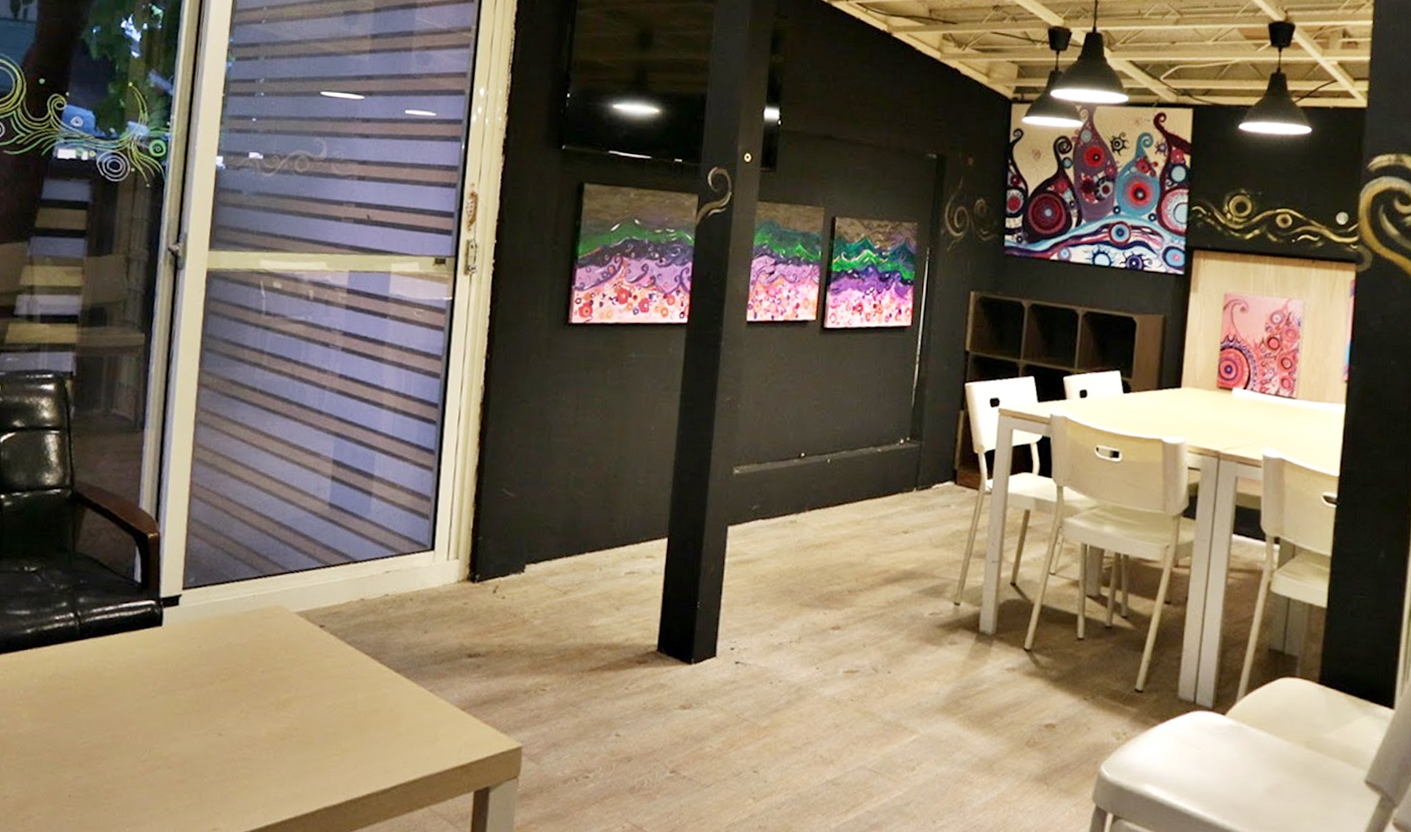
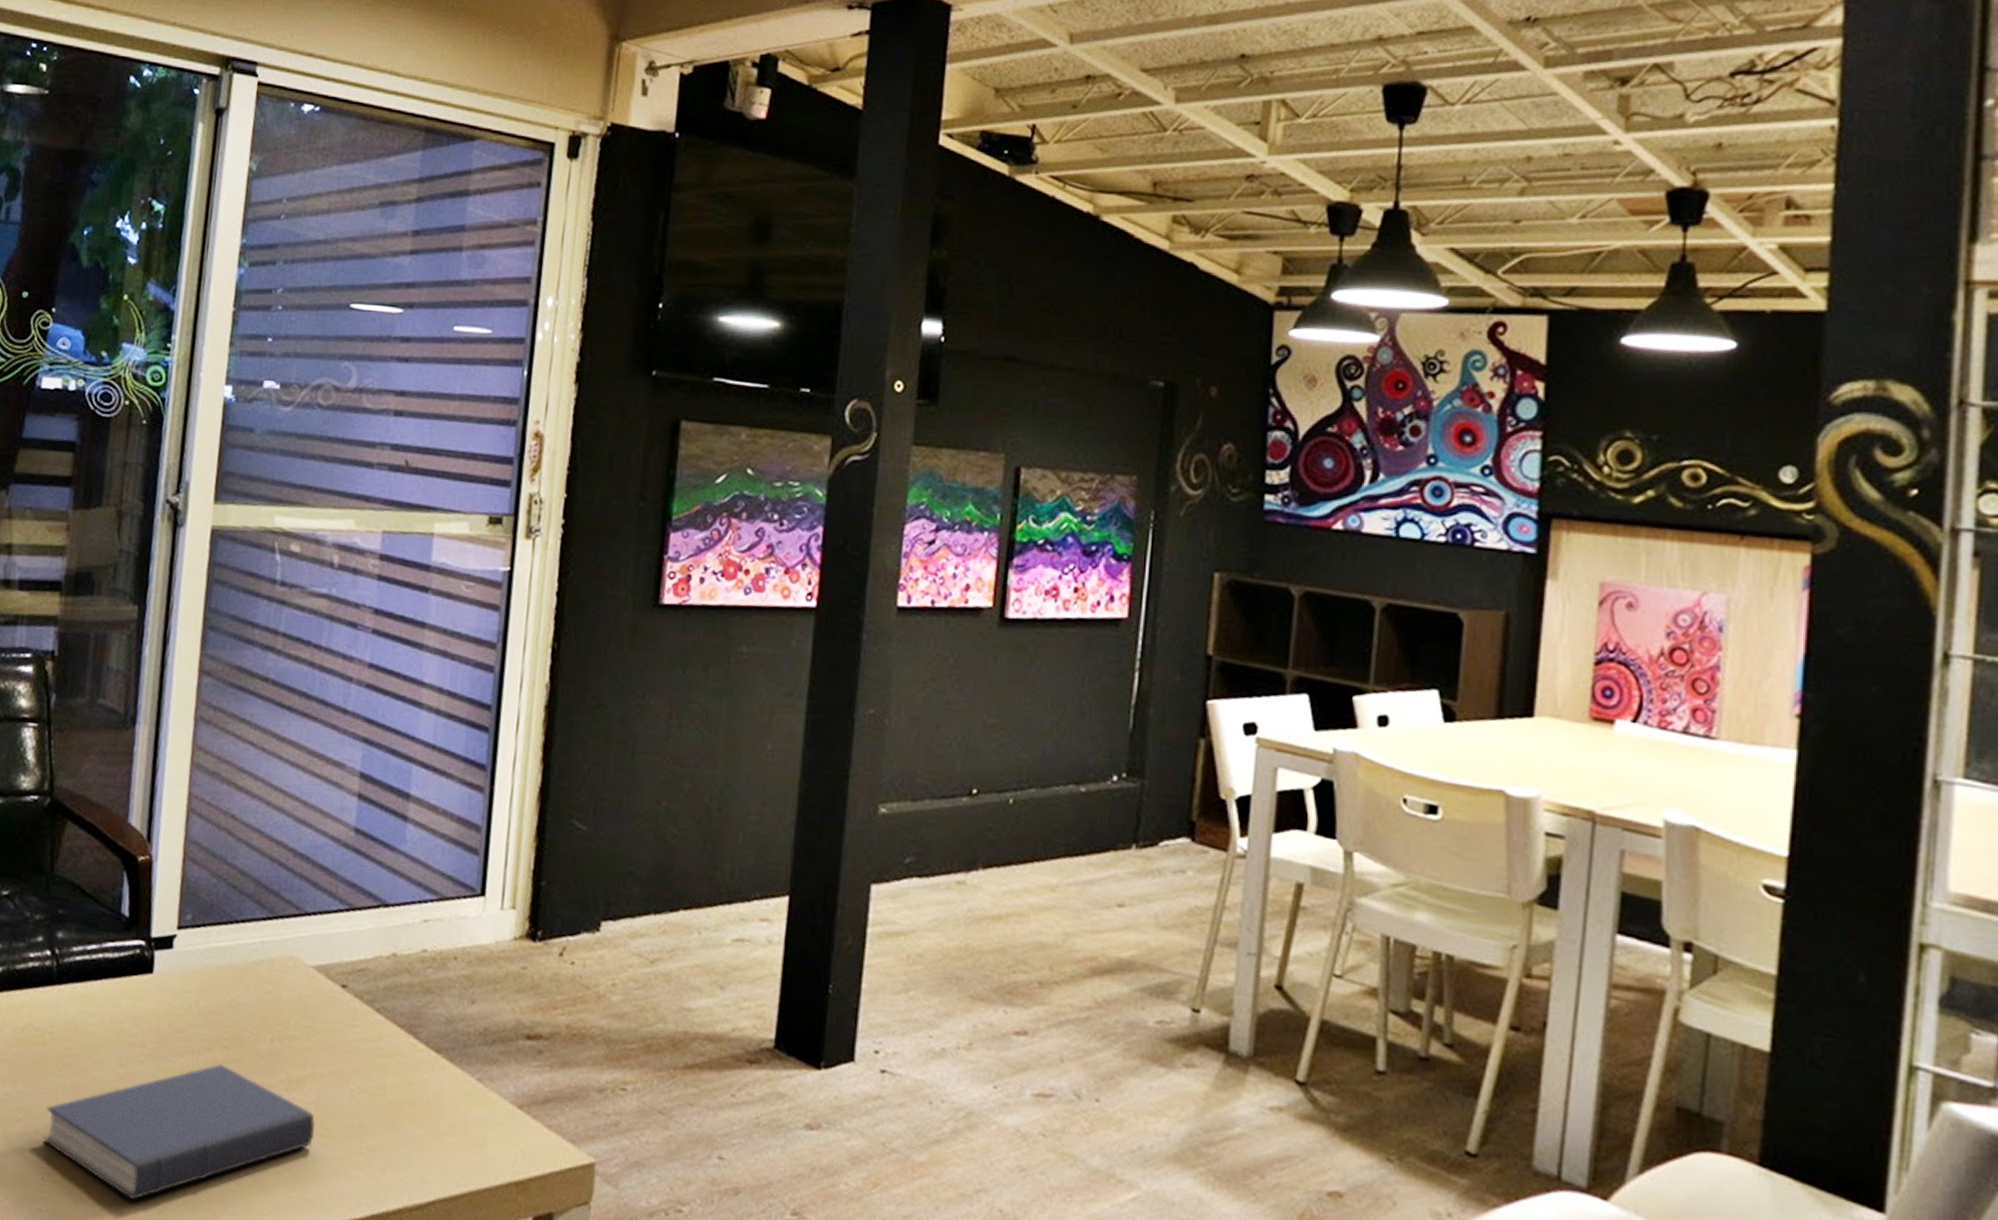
book: none [69,693,299,807] -> present [43,1064,315,1201]

